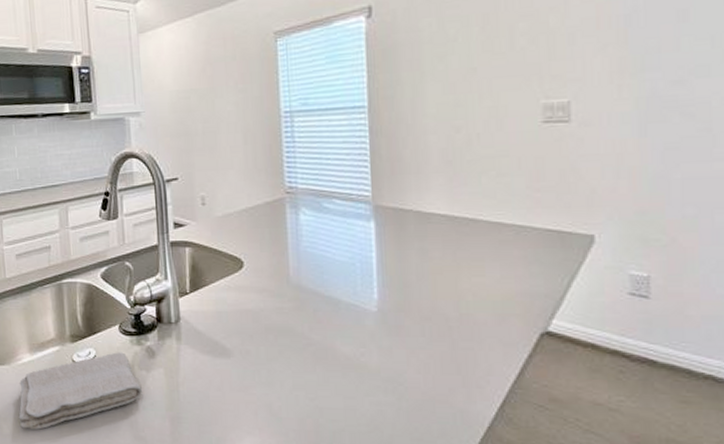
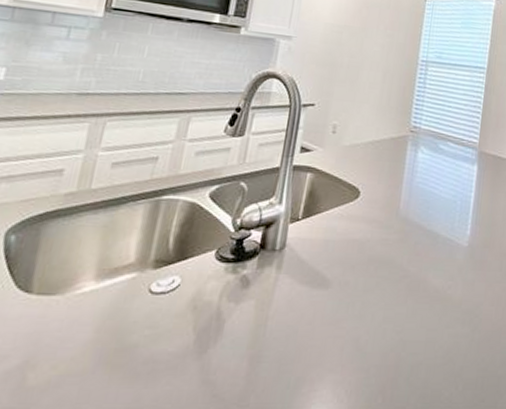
washcloth: present [18,352,142,430] -> none [54,281,225,378]

